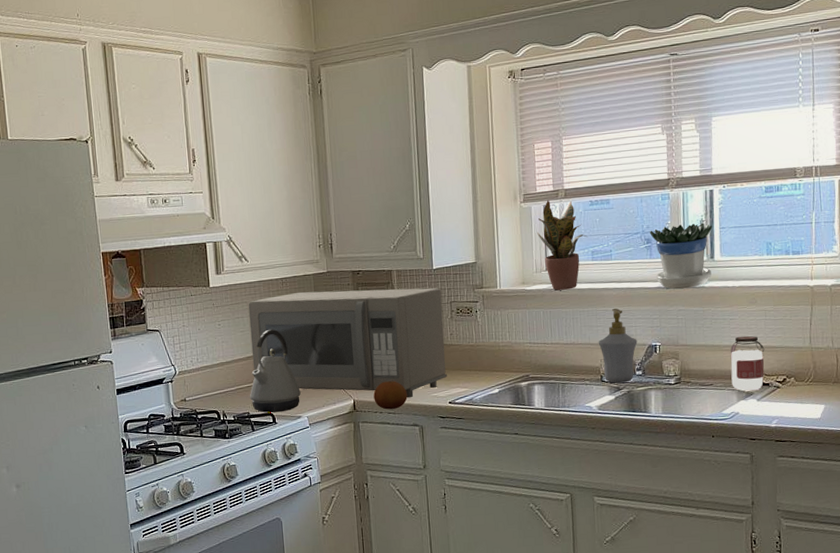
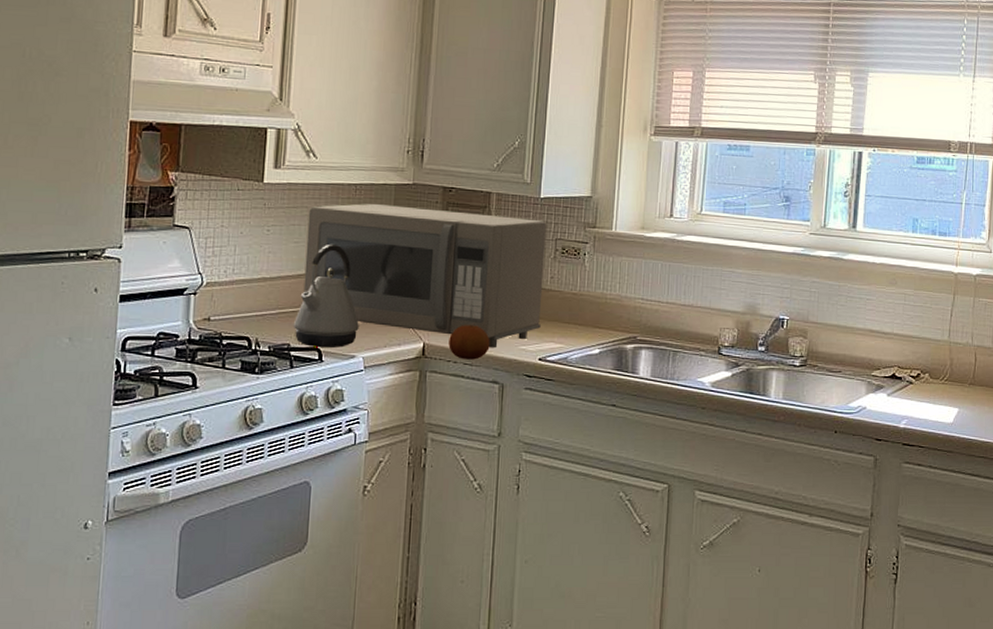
potted plant: present [537,200,588,291] -> none [665,137,722,243]
soap bottle: present [598,308,638,383] -> none [719,271,764,358]
flowerpot: present [650,222,713,290] -> none [790,185,858,259]
jar: present [730,335,765,391] -> none [862,319,901,384]

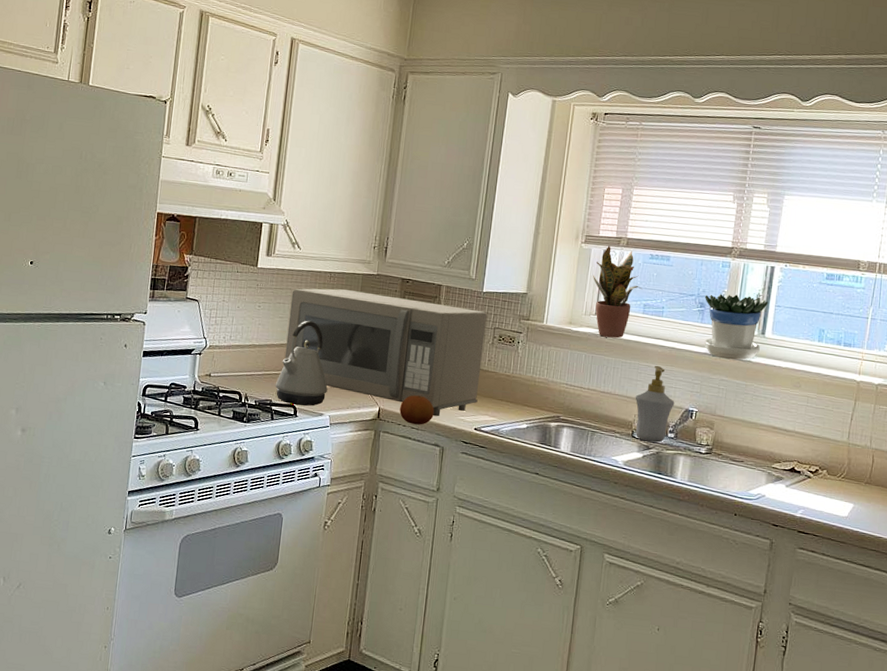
potted plant: none [665,137,722,243] -> present [593,245,643,338]
soap bottle: none [719,271,764,358] -> present [635,366,675,443]
flowerpot: none [790,185,858,259] -> present [704,294,769,360]

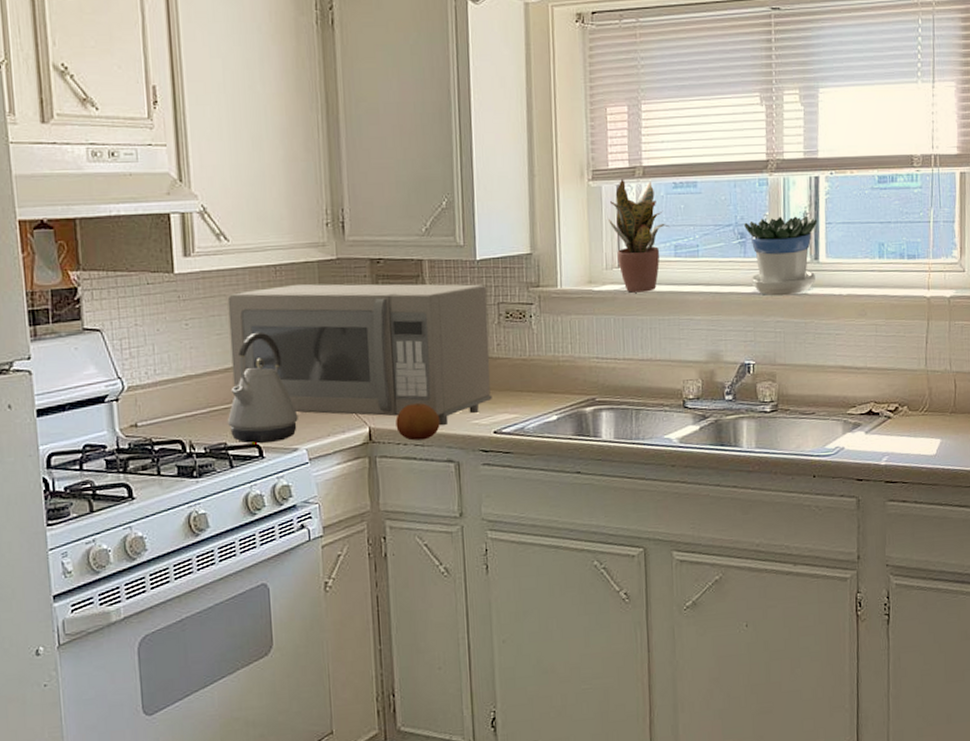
soap bottle: present [635,366,675,443] -> none [680,317,728,410]

